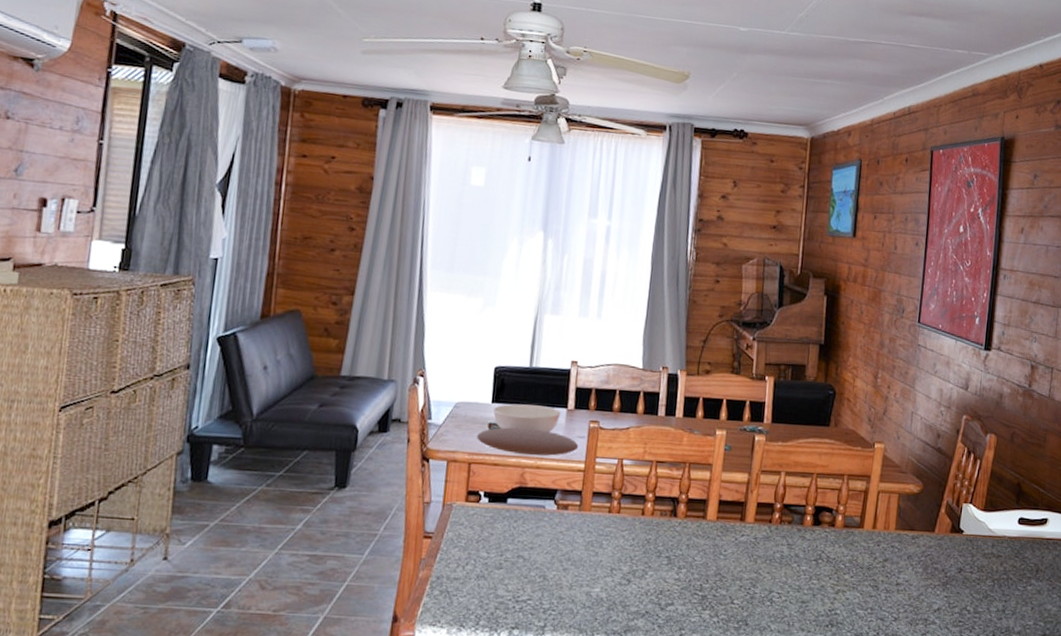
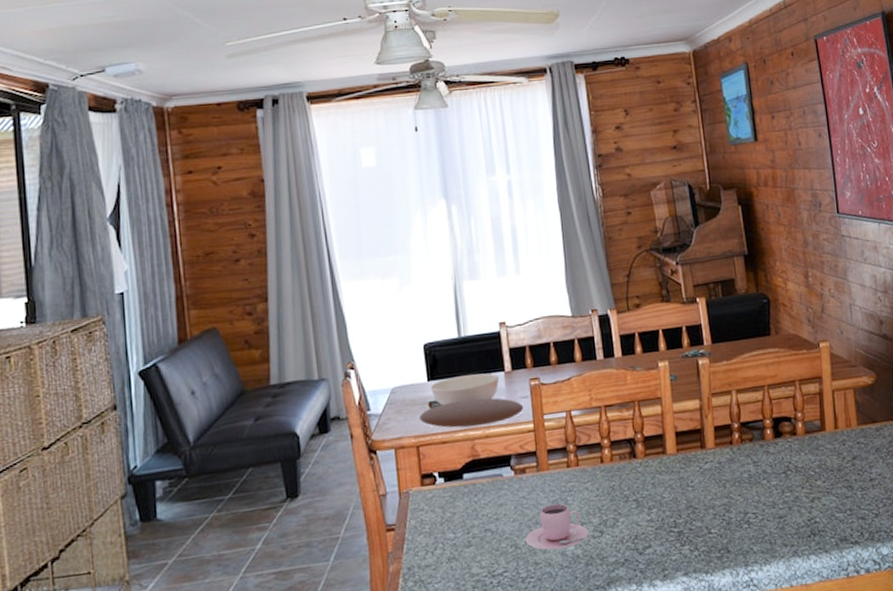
teacup: none [554,544,621,589] -> present [525,503,595,551]

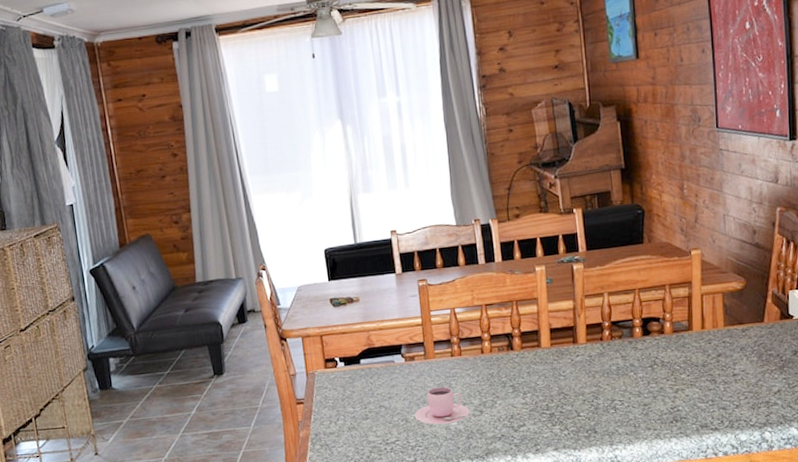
placemat: present [419,398,524,428] -> none [322,296,413,321]
bowl: present [431,373,500,406] -> none [331,274,391,302]

